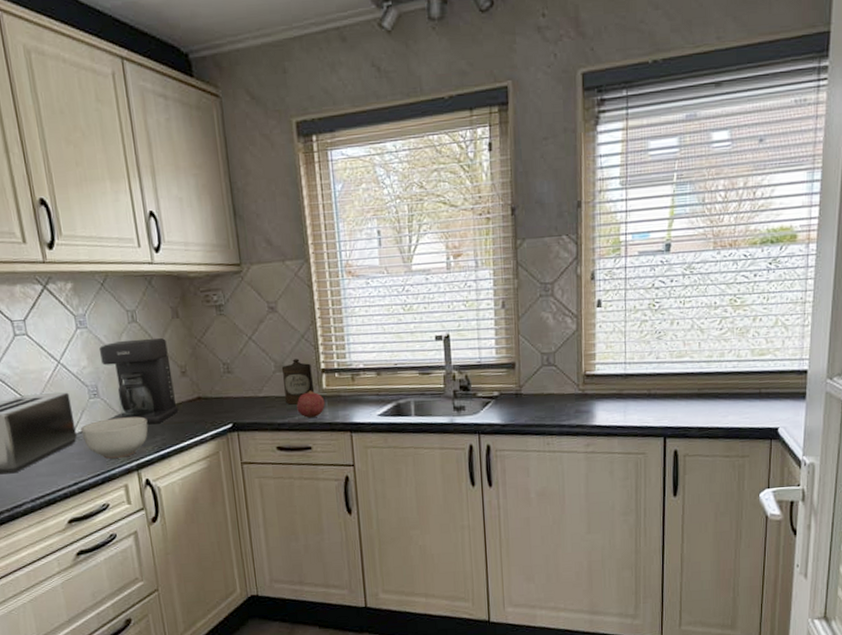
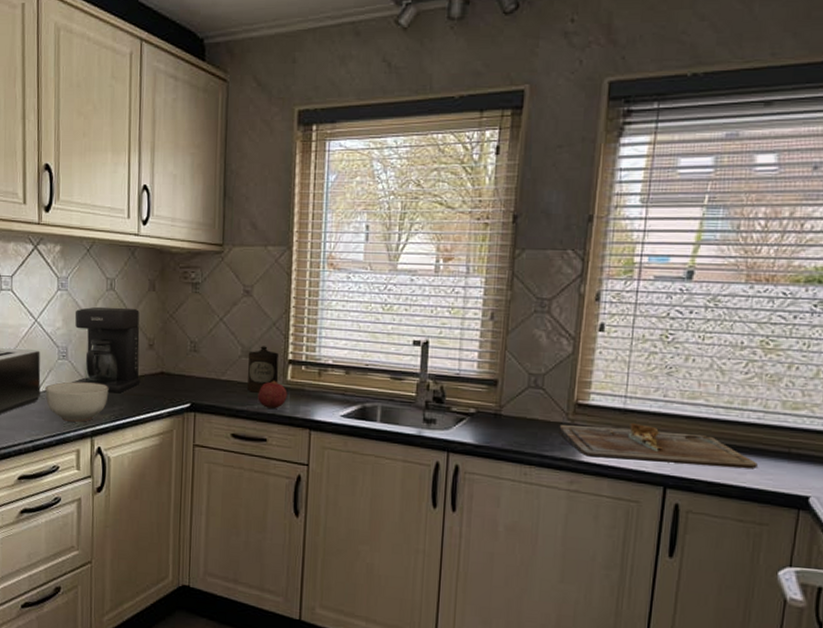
cutting board: none [572,385,736,421] -> present [559,422,758,468]

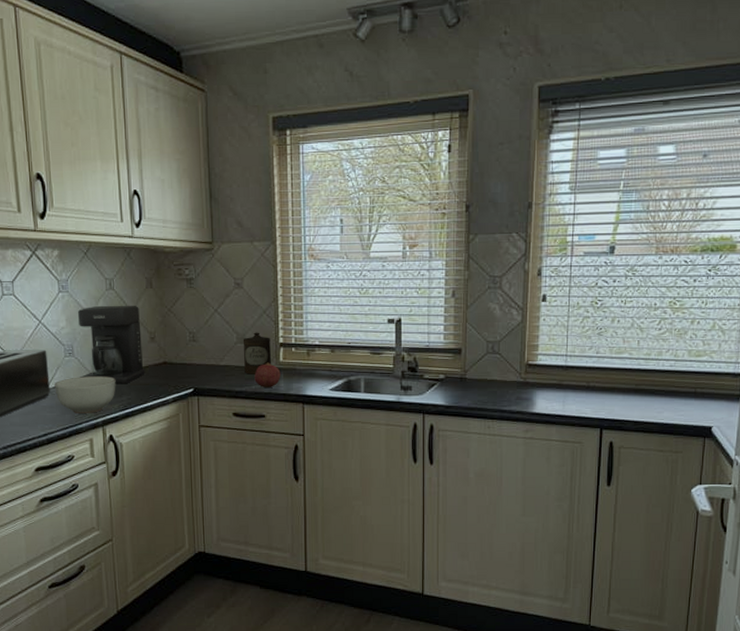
cutting board: present [559,422,758,468] -> none [514,376,672,408]

